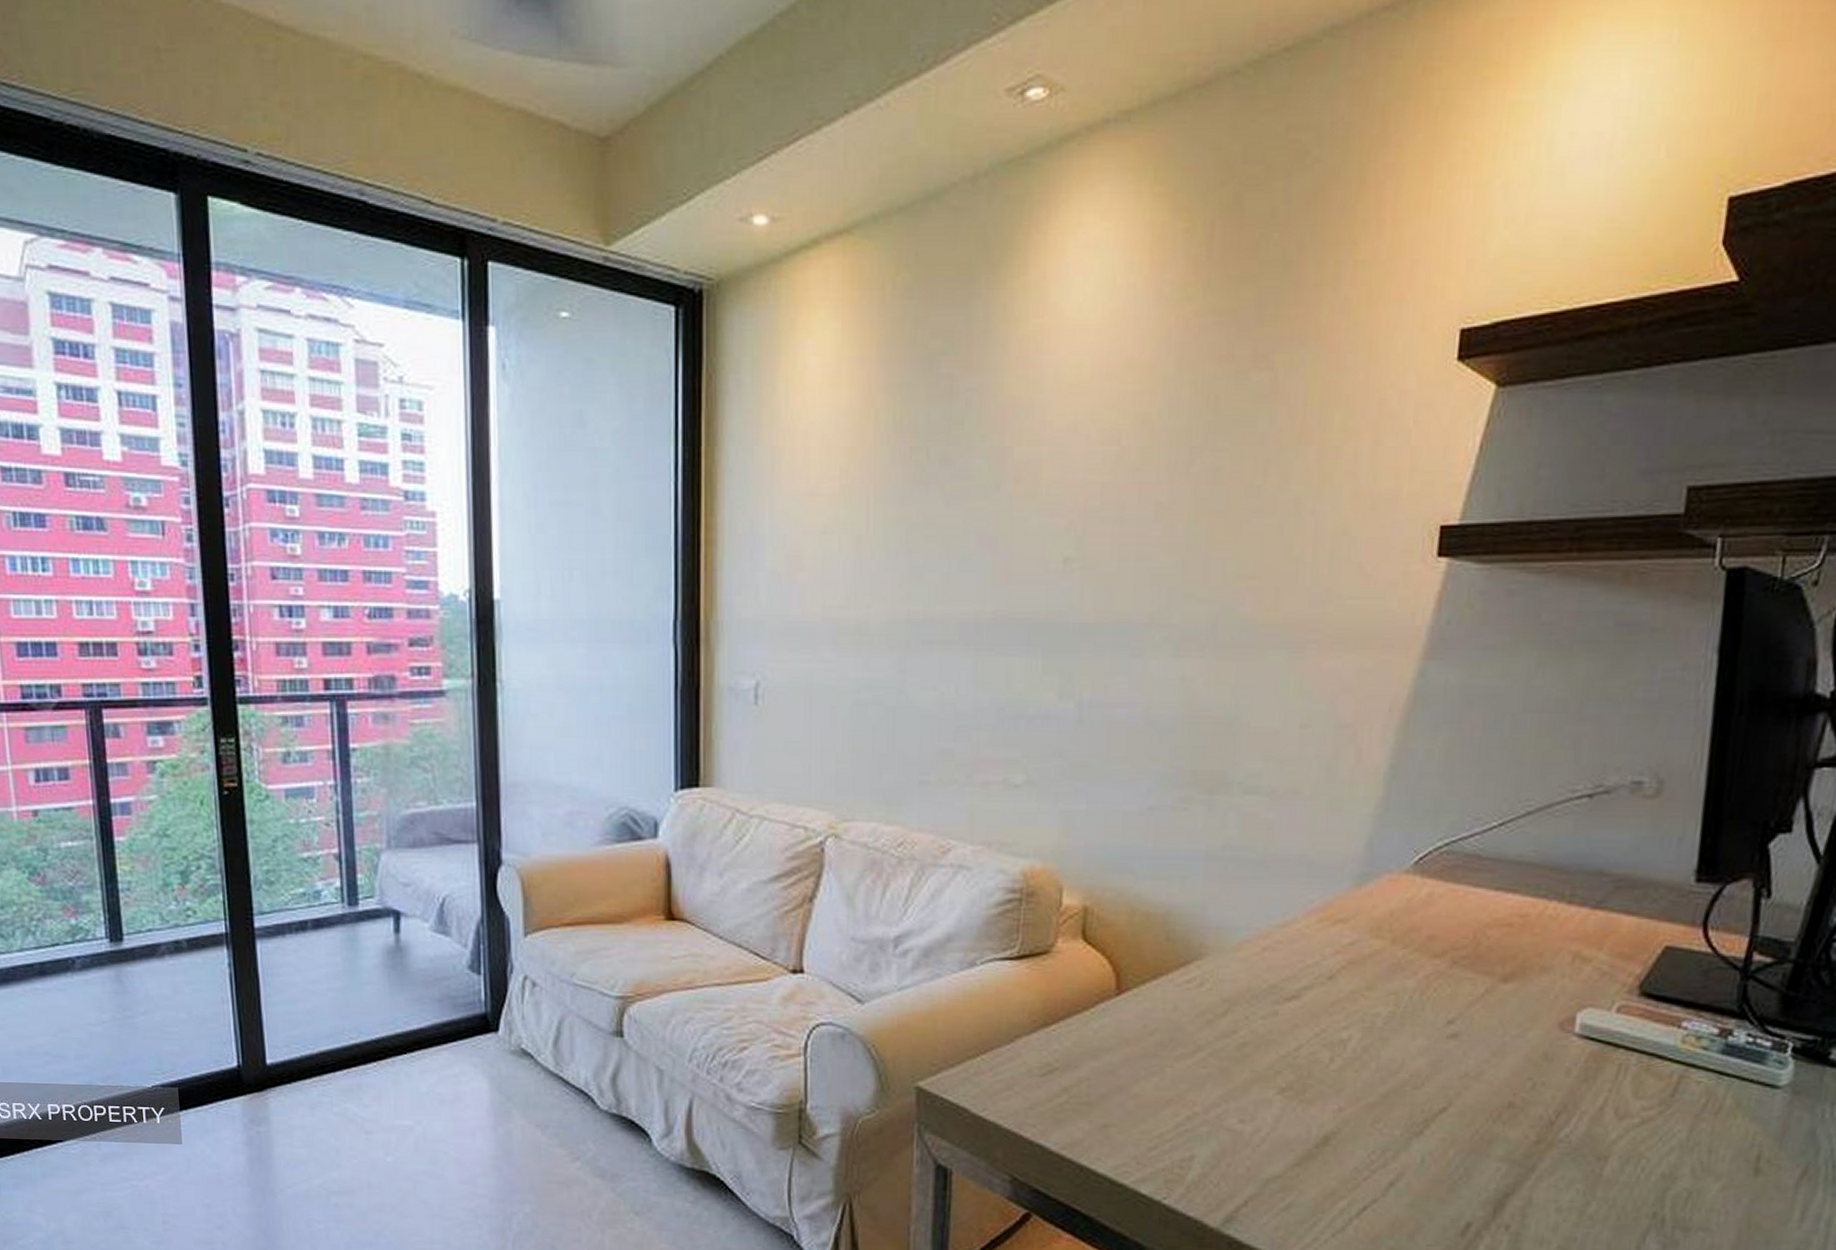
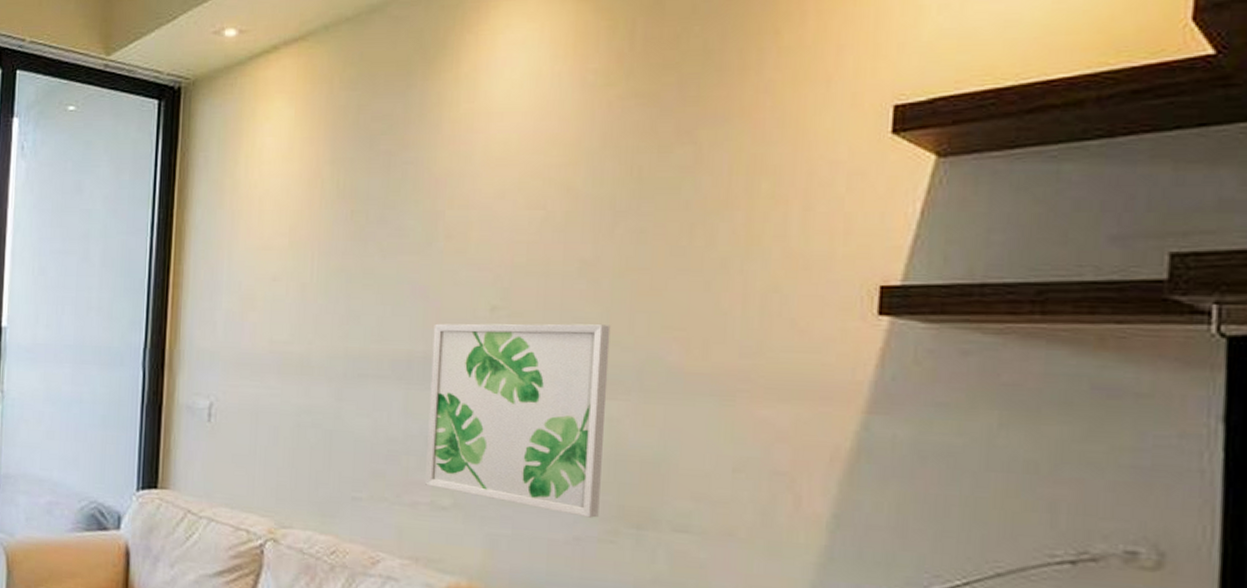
wall art: none [997,575,1186,786] -> present [425,323,611,518]

